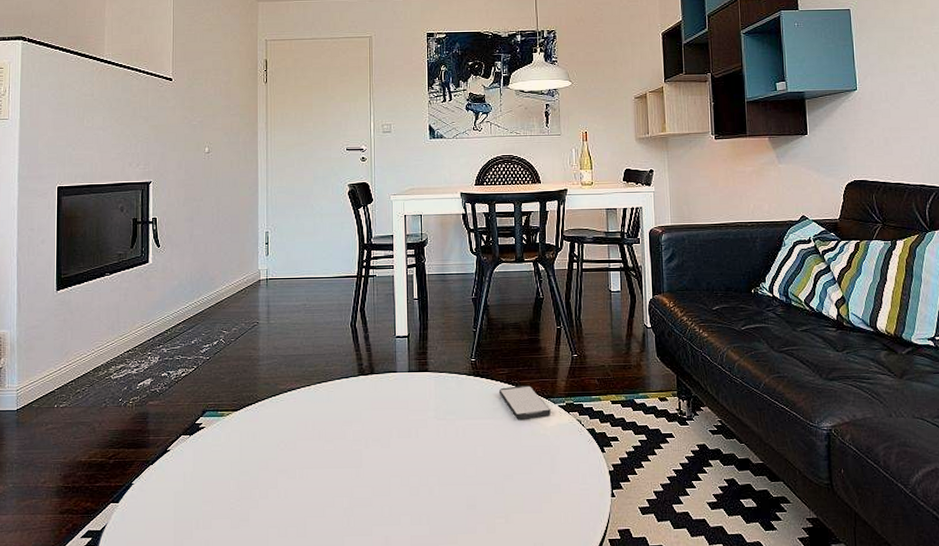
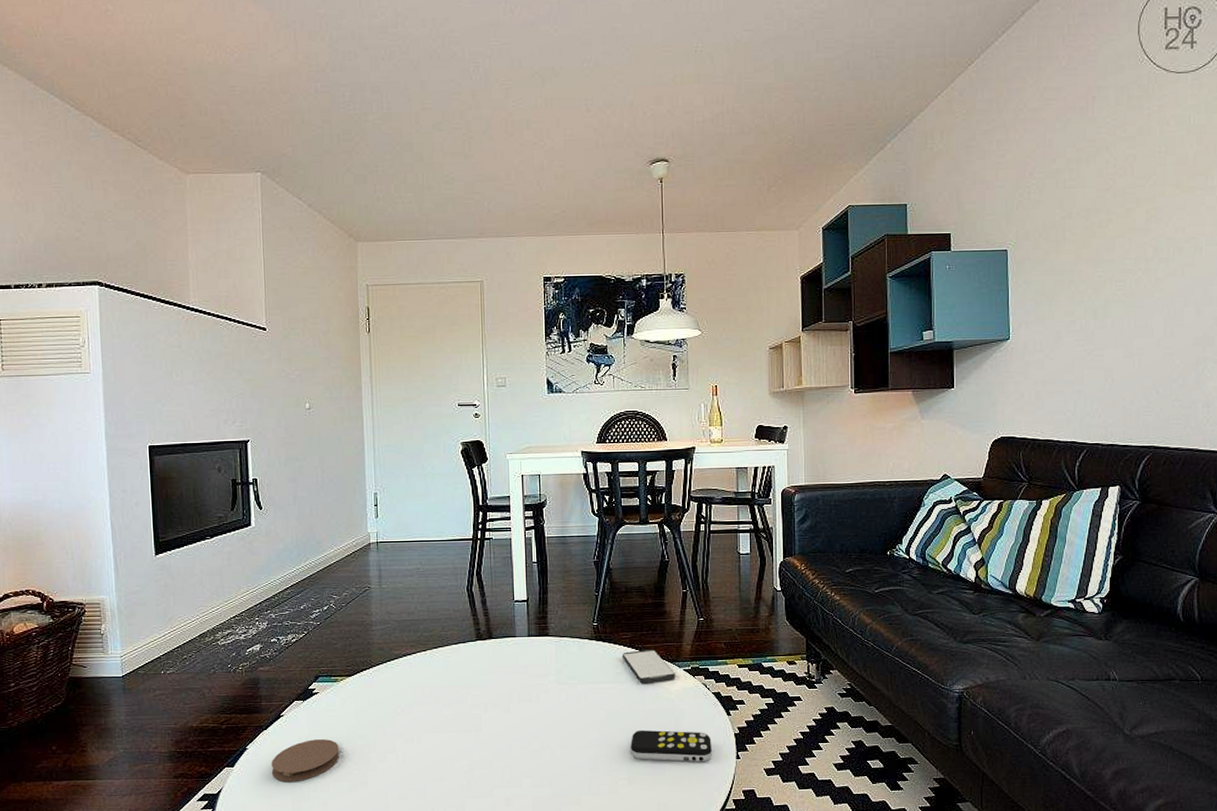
coaster: none [155,475,222,518] -> present [271,739,339,782]
remote control: none [507,466,587,500] -> present [631,730,712,762]

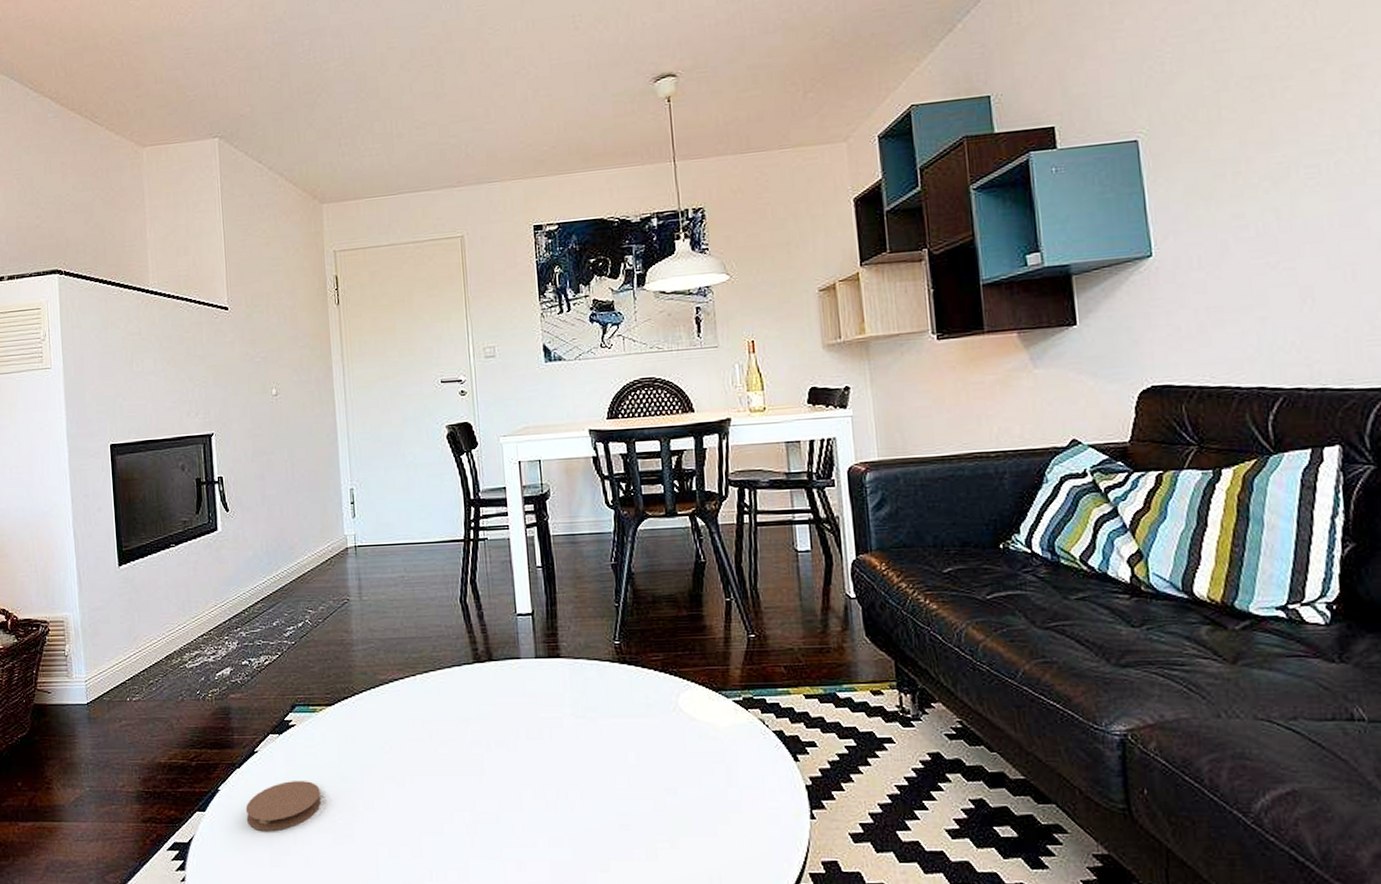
smartphone: present [623,650,675,683] -> none [653,675,723,718]
remote control: present [631,730,712,762] -> none [670,777,777,822]

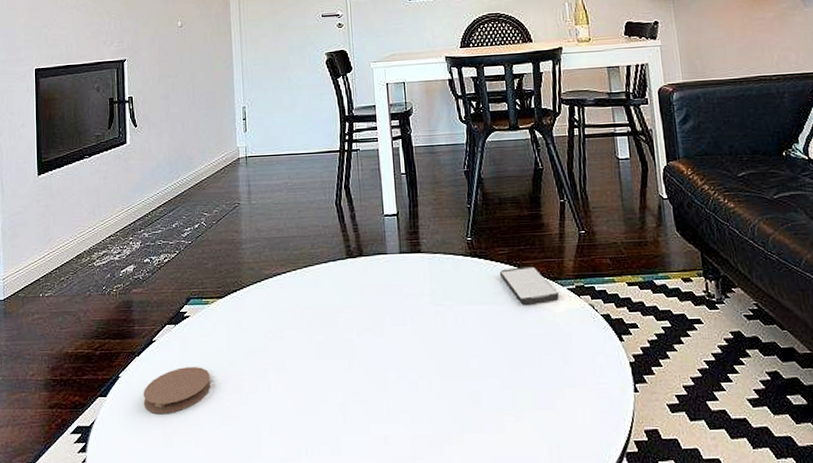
smartphone: none [653,675,723,718] -> present [500,266,559,304]

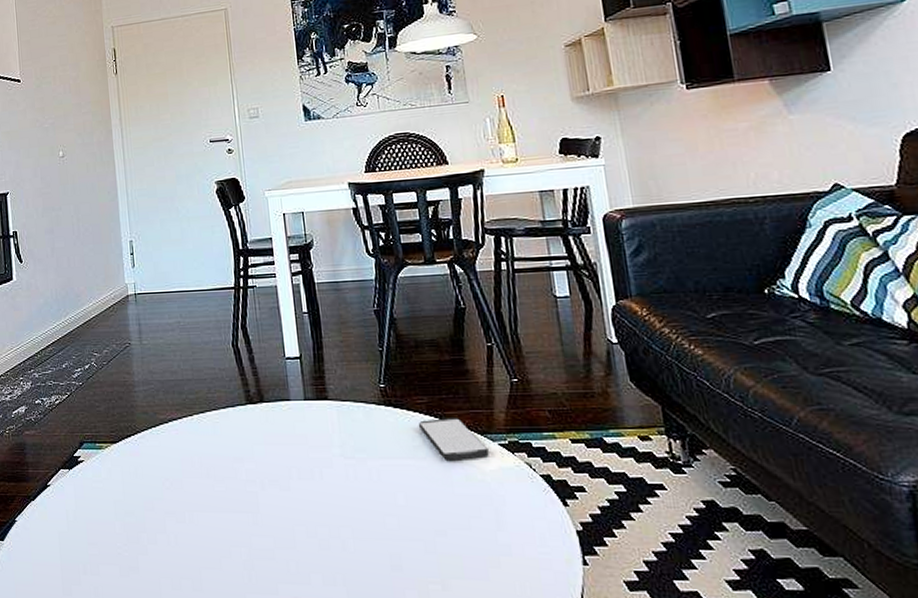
coaster: present [143,367,211,413] -> none [40,514,108,561]

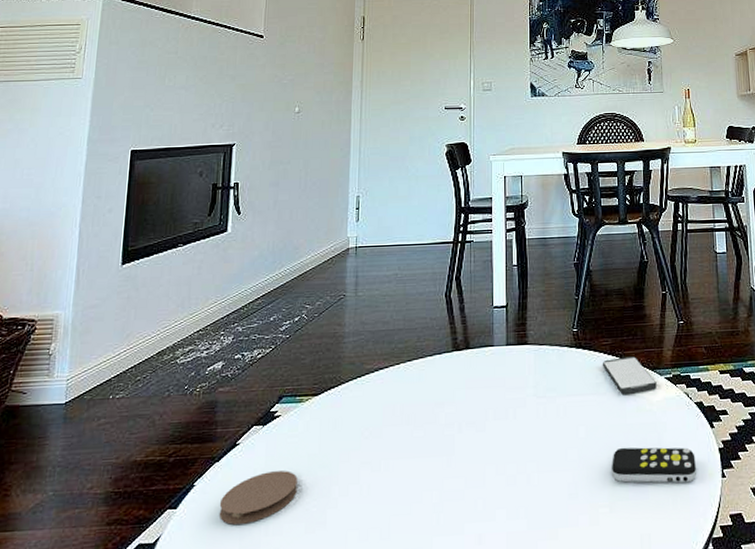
coaster: none [40,514,108,561] -> present [219,471,298,525]
remote control: none [440,520,549,567] -> present [612,447,696,483]

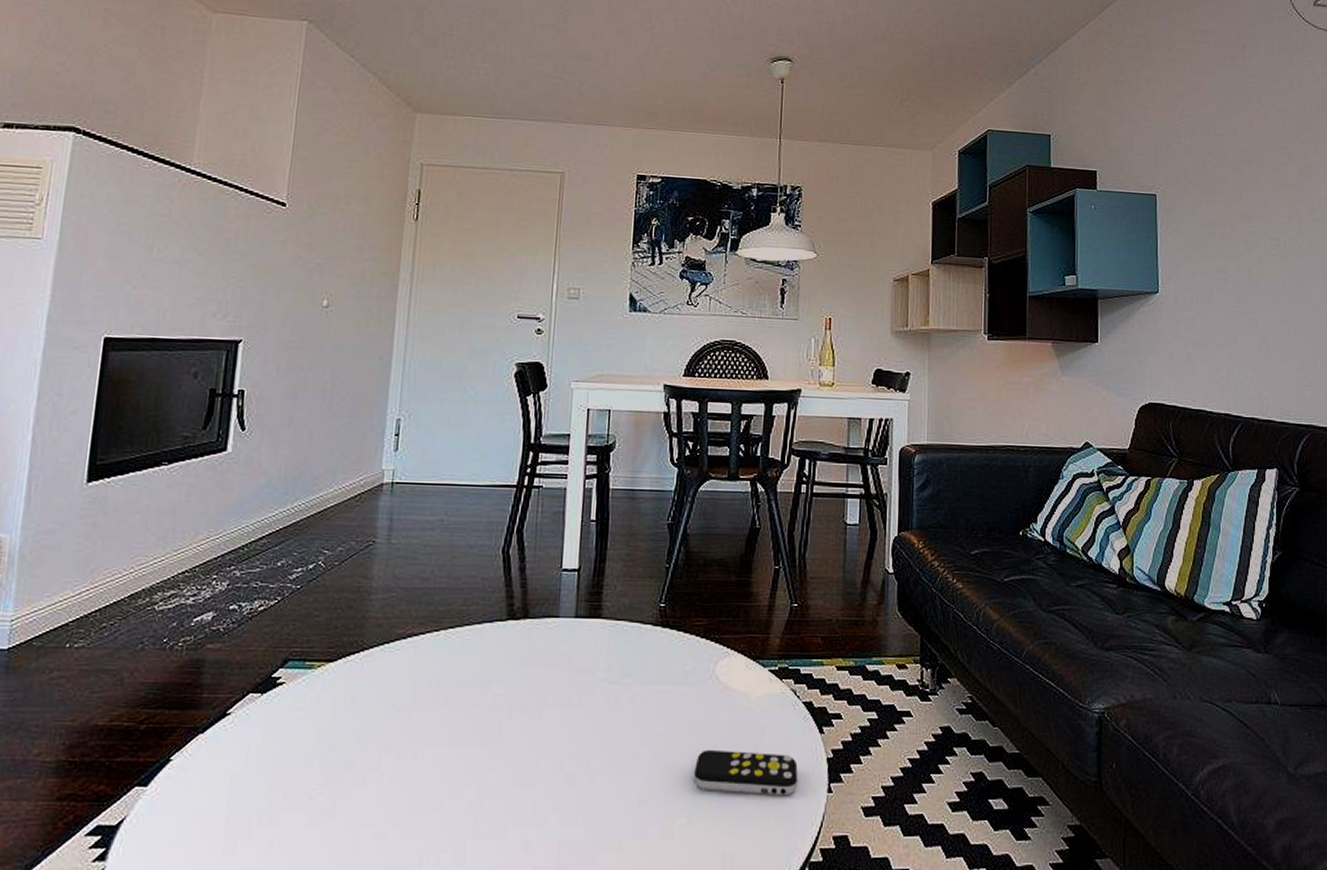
coaster: present [219,471,298,525] -> none [200,749,302,809]
smartphone: present [603,356,657,394] -> none [694,642,758,686]

